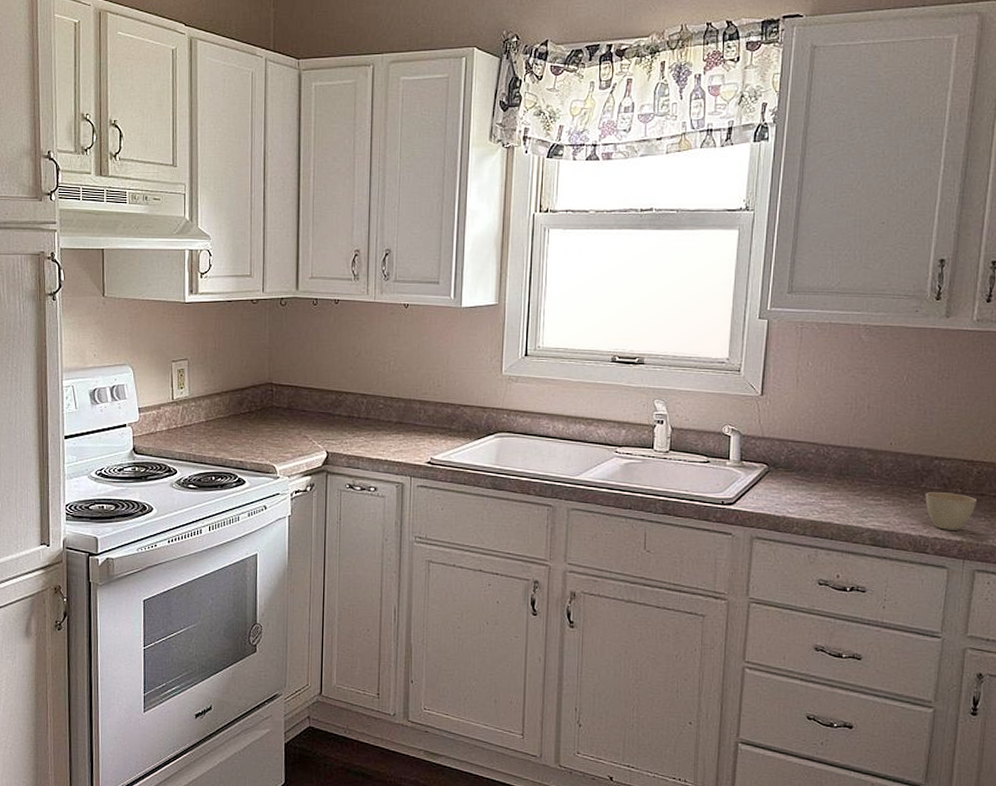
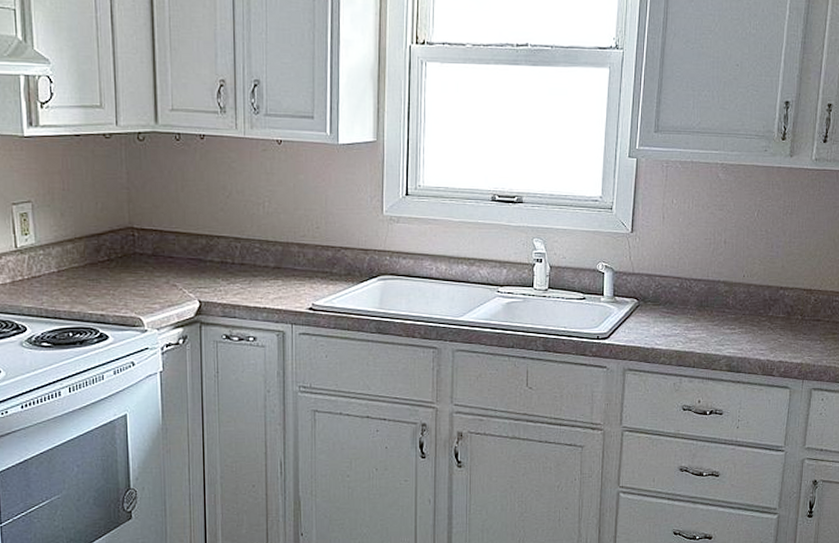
cup: present [925,492,976,530] -> none [772,320,814,354]

